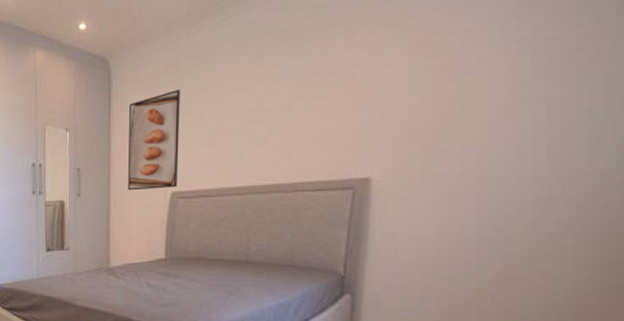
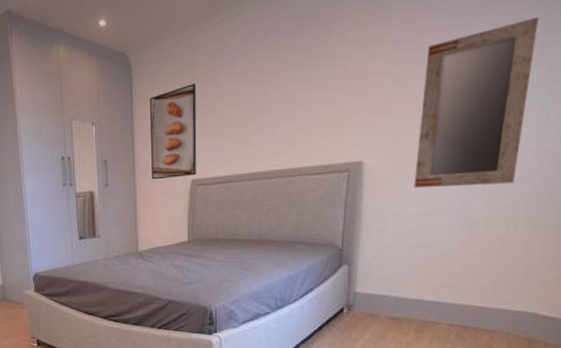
home mirror: none [433,18,591,211] -> present [414,16,539,189]

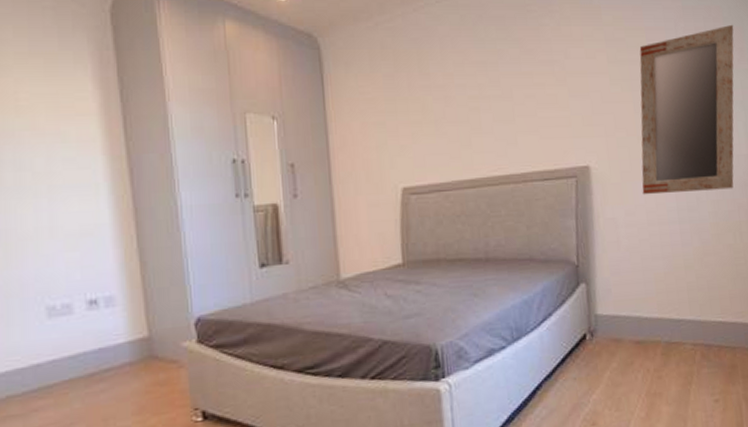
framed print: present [150,84,197,180] -> none [346,74,408,188]

